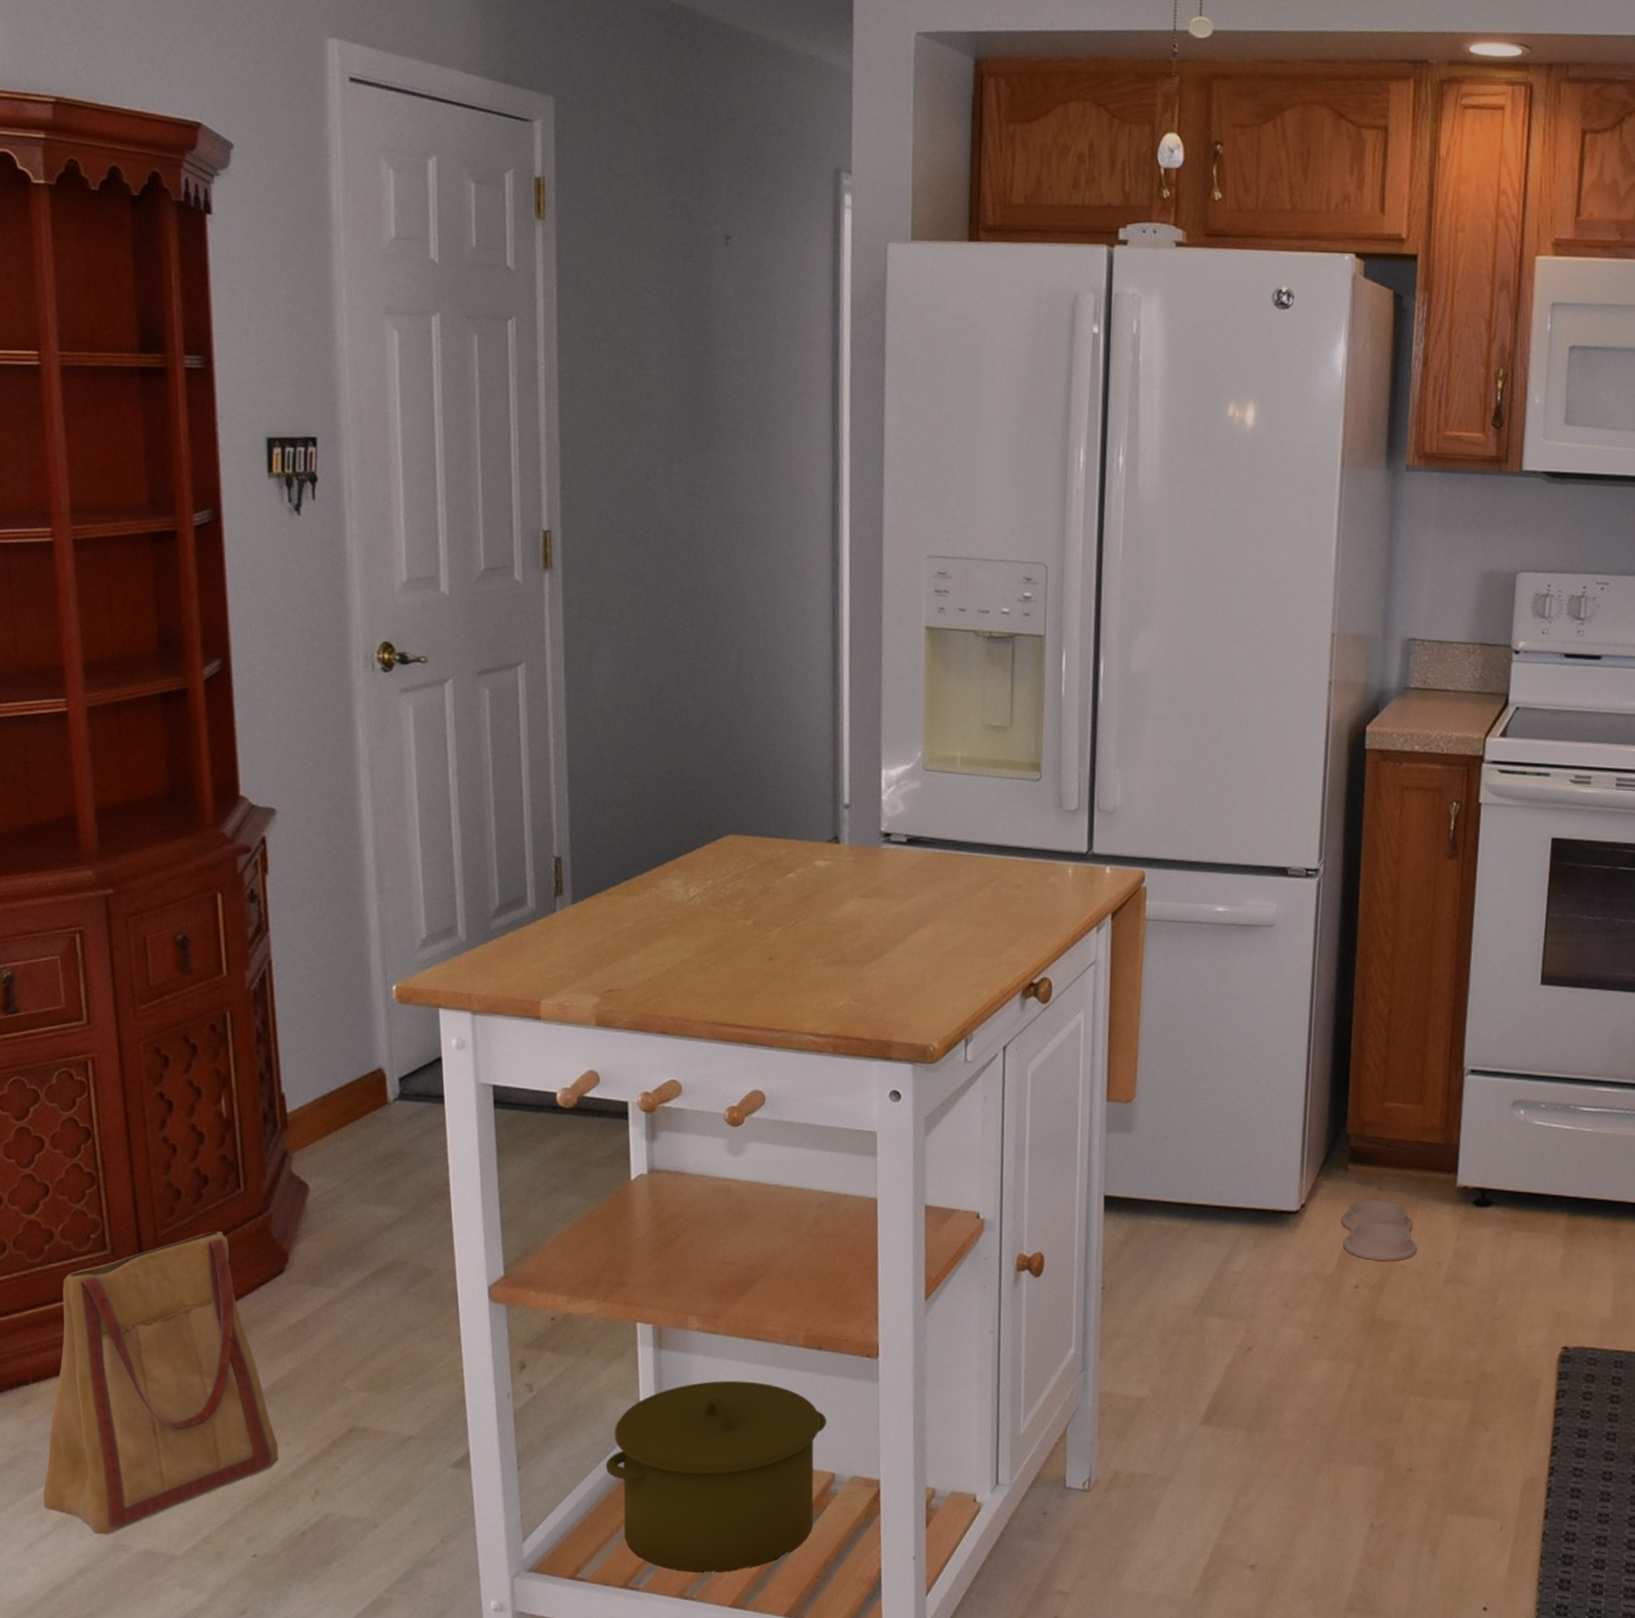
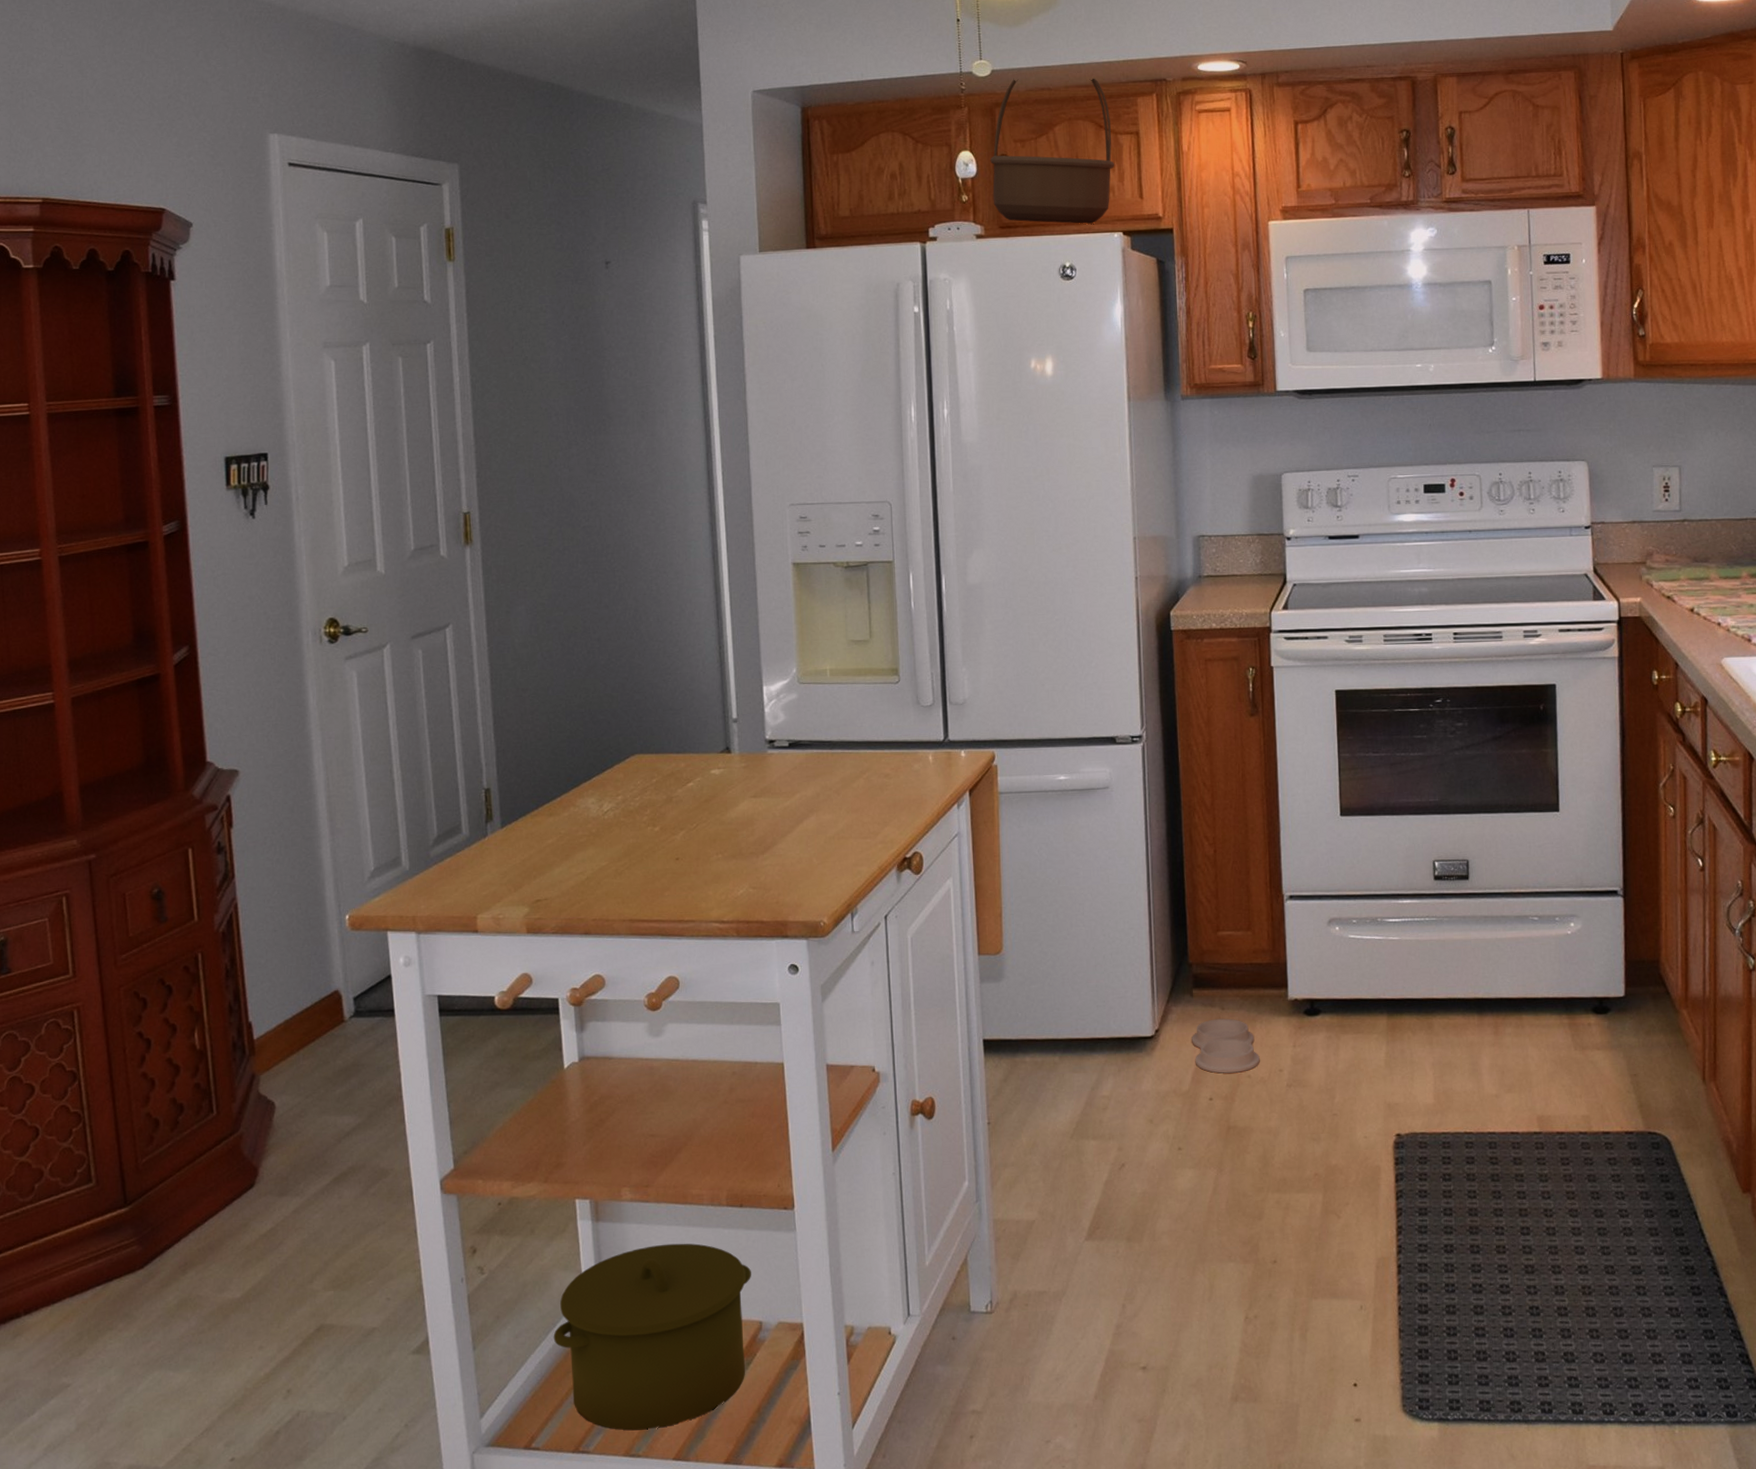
shopping bag: present [43,1231,278,1535] -> none [34,1154,252,1455]
basket: none [1200,44,1355,240] -> present [990,77,1115,224]

